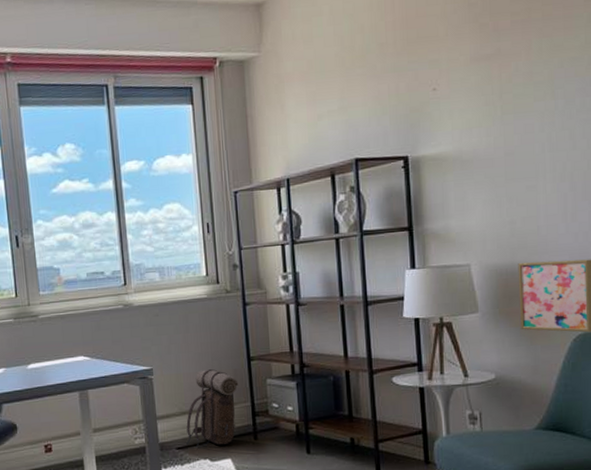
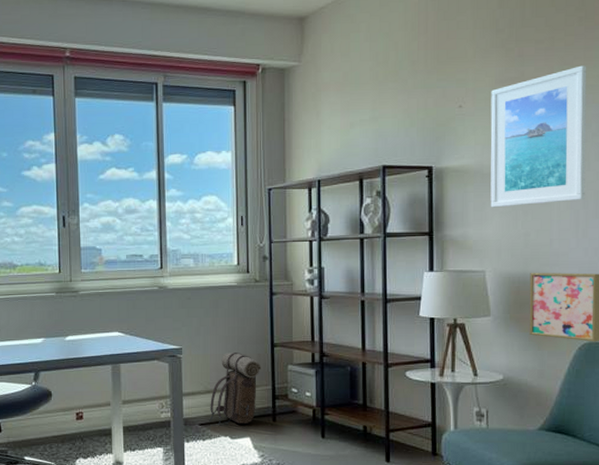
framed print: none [466,36,572,196] -> present [490,65,587,208]

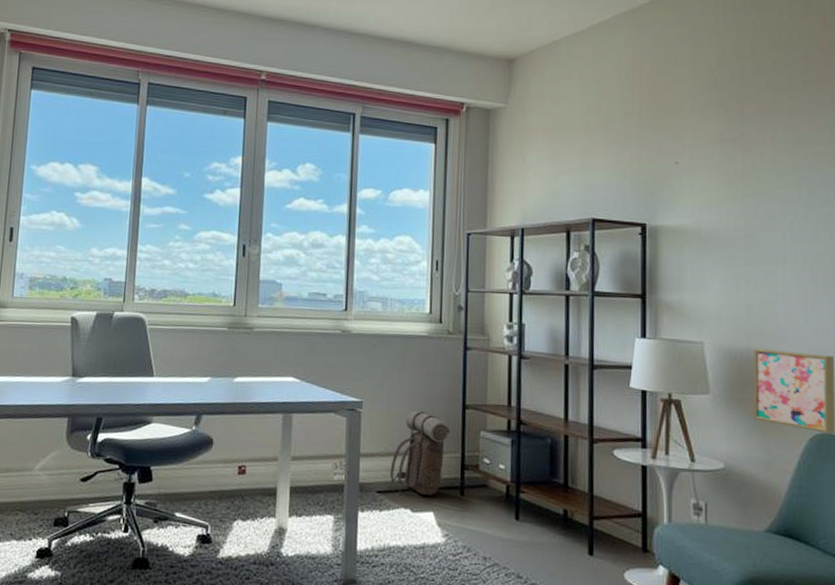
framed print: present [490,65,587,208] -> none [709,130,814,274]

